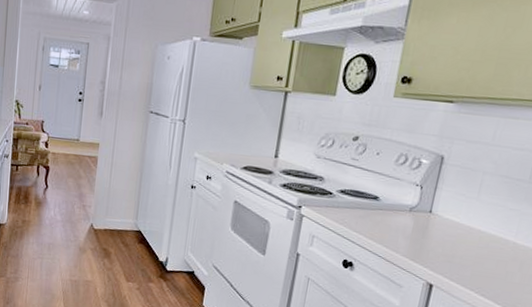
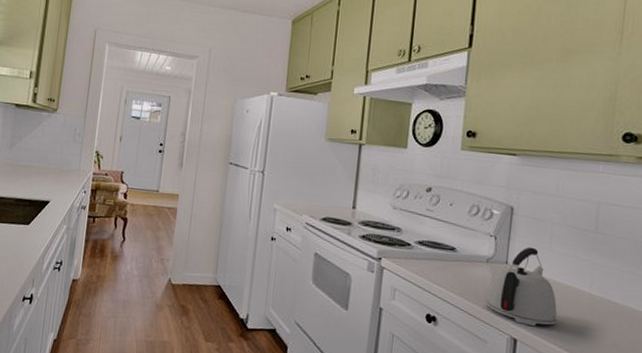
kettle: none [405,196,478,272] -> present [486,247,557,326]

